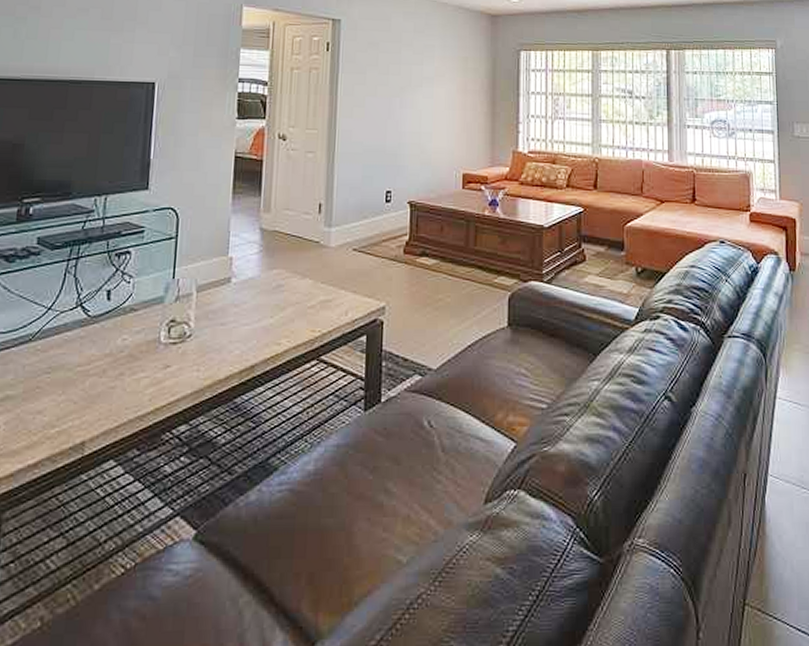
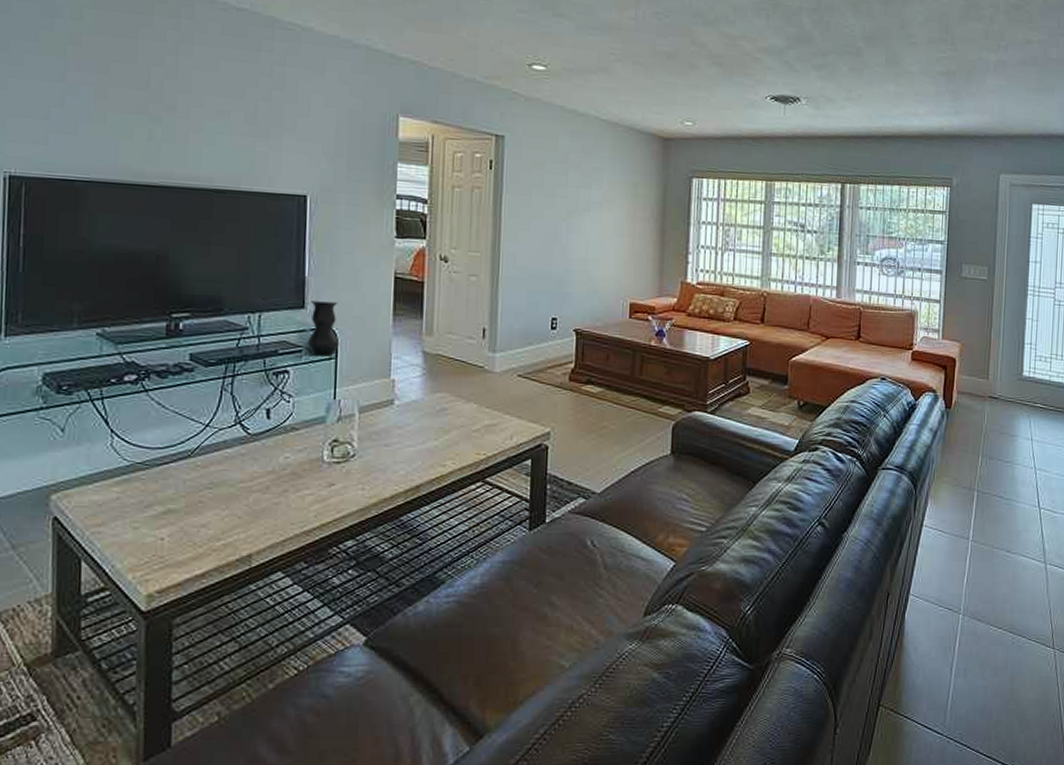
vase: none [149,182,181,236] -> present [307,301,340,357]

